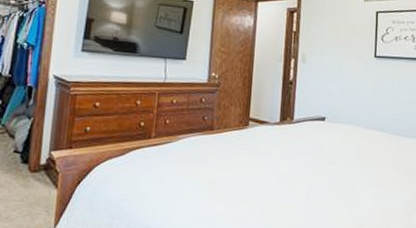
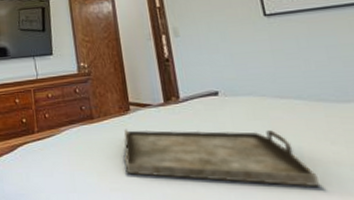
serving tray: none [234,143,380,204] -> present [124,129,319,187]

